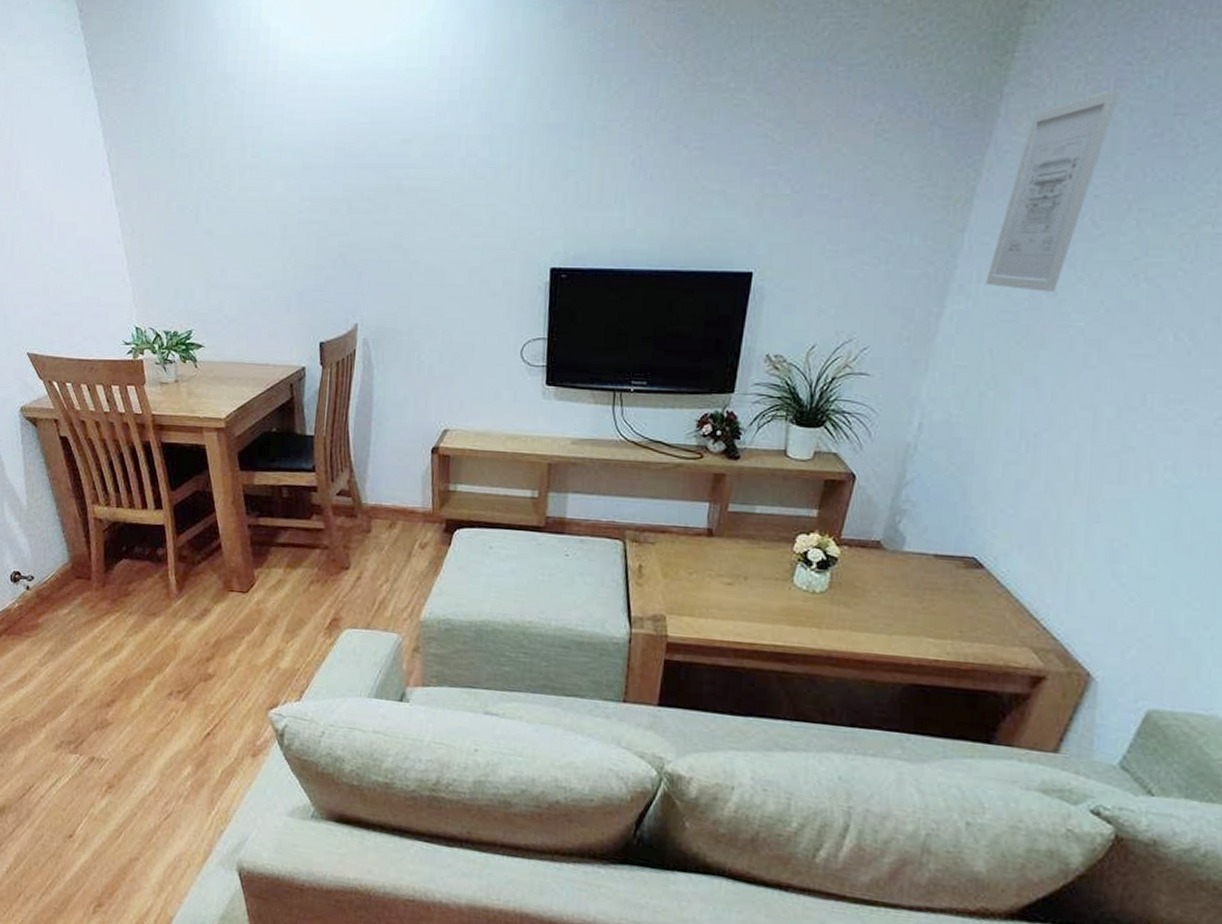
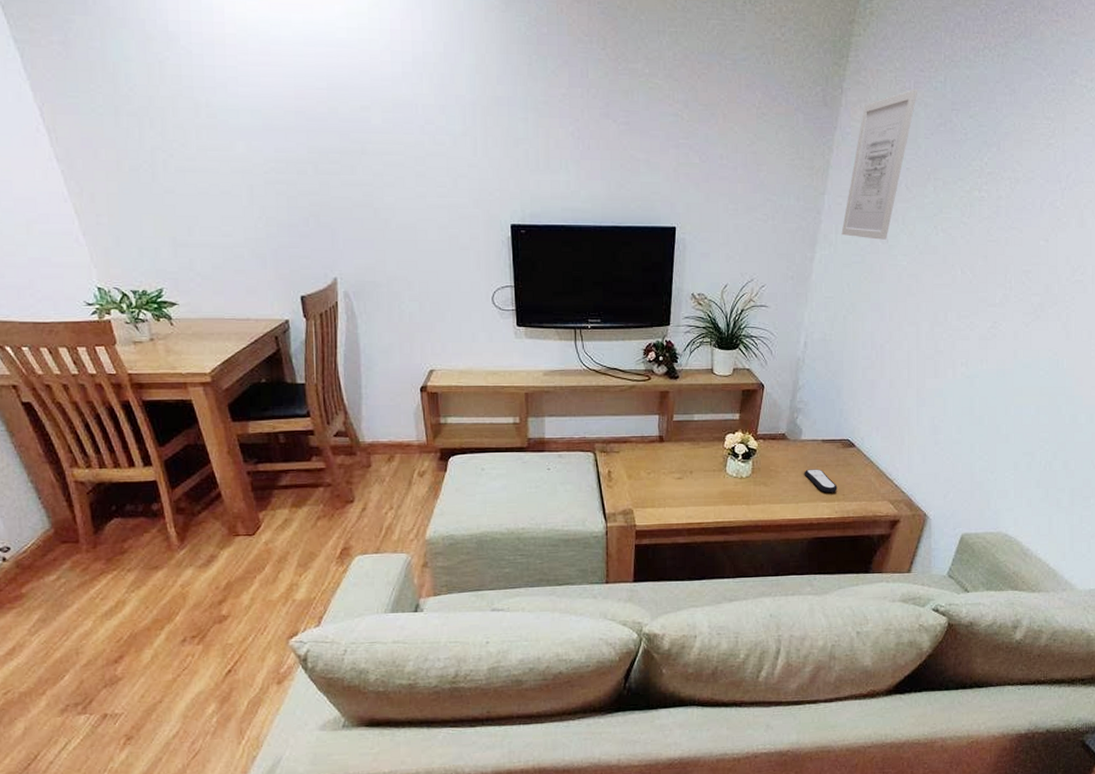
remote control: none [904,591,953,626] -> present [804,469,838,492]

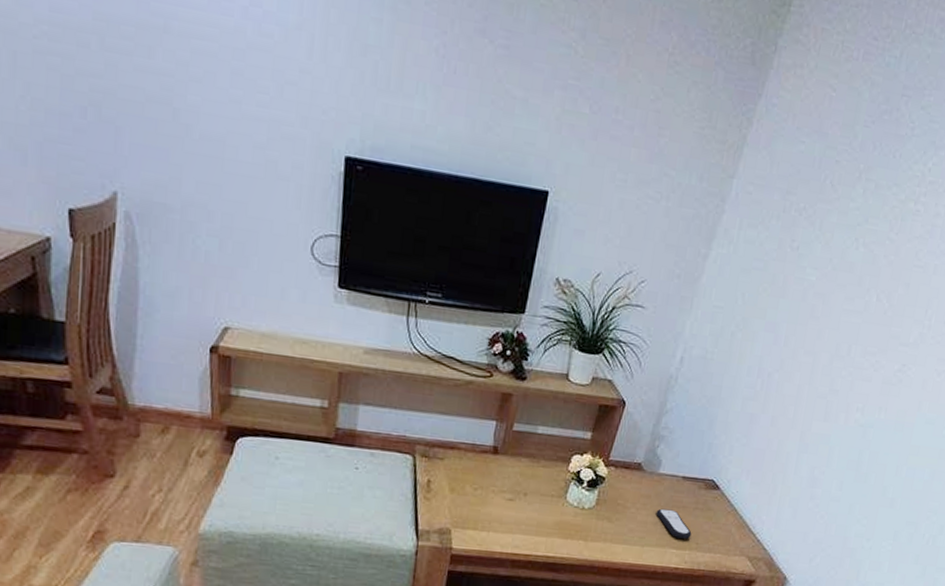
wall art: present [841,89,918,240] -> none [745,60,867,246]

